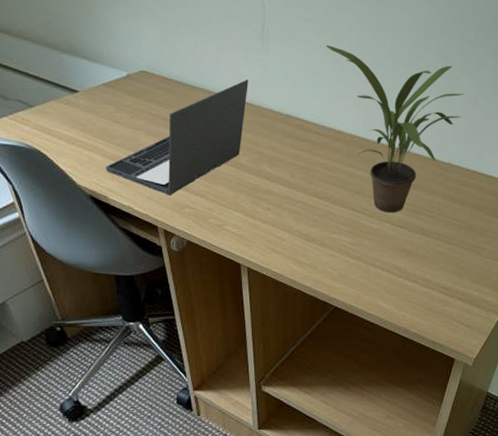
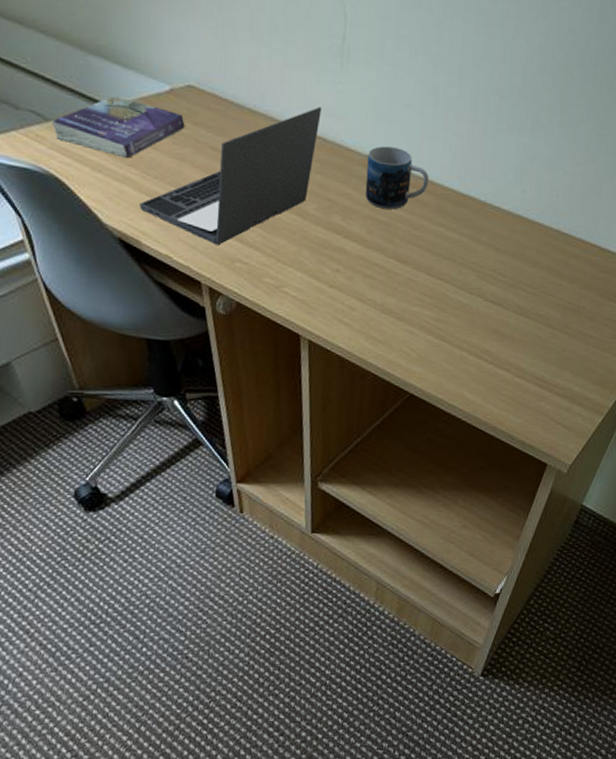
book: none [34,84,140,132] -> present [52,97,185,159]
mug: none [287,106,339,156] -> present [365,146,430,210]
potted plant: present [326,45,464,213] -> none [420,71,583,286]

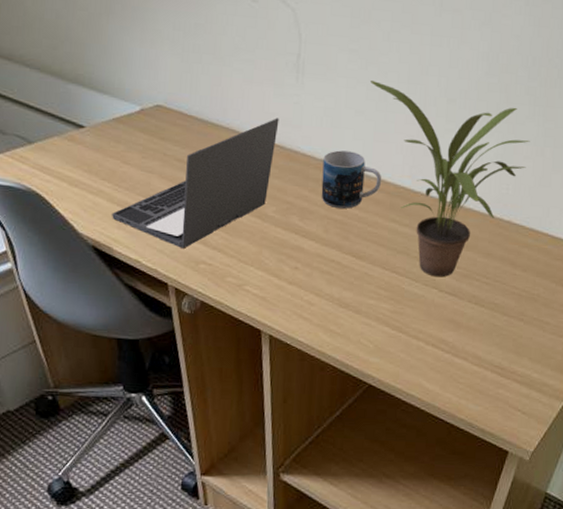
book: present [52,97,185,159] -> none [34,119,154,174]
potted plant: none [420,71,583,286] -> present [371,81,530,277]

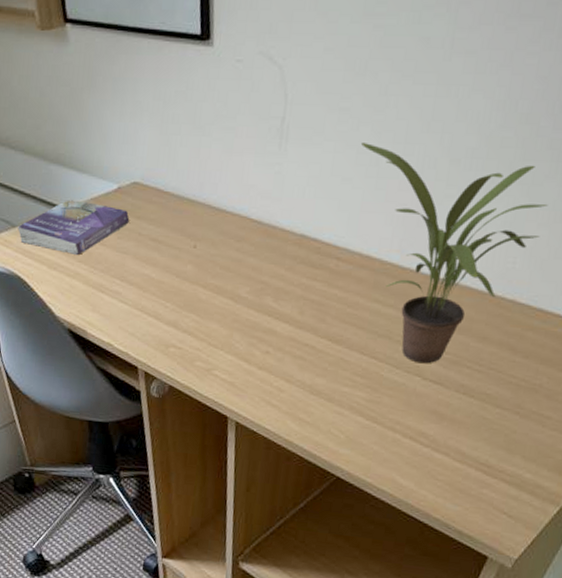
book: none [34,119,154,174] -> present [17,200,130,256]
laptop: present [112,118,279,249] -> none [87,190,258,332]
mug: present [321,150,382,209] -> none [298,223,367,288]

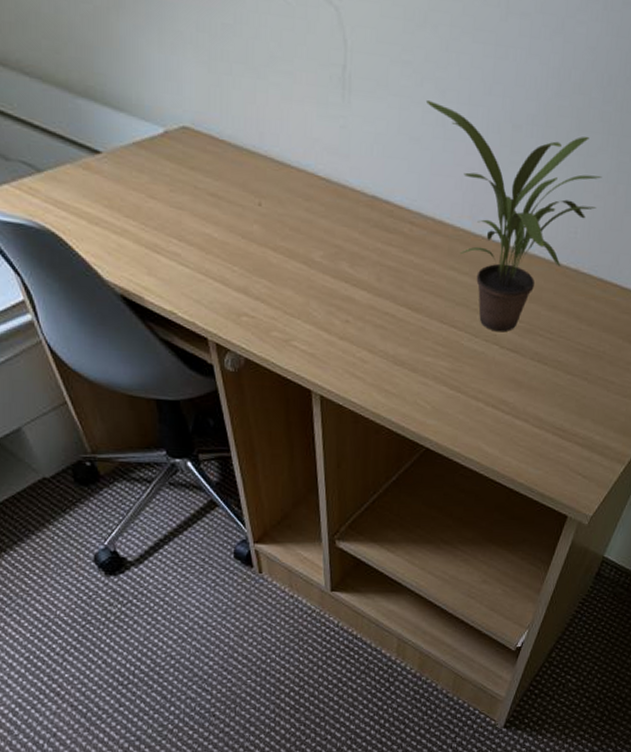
book: present [17,200,130,256] -> none [44,142,182,210]

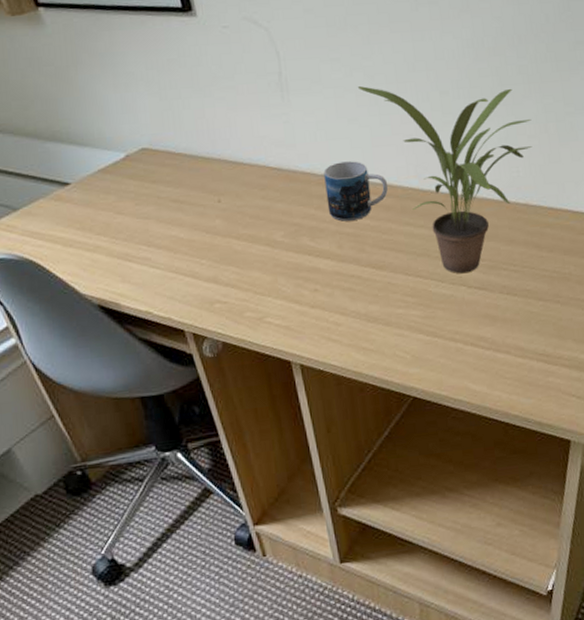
mug: none [372,185,440,254] -> present [324,161,389,222]

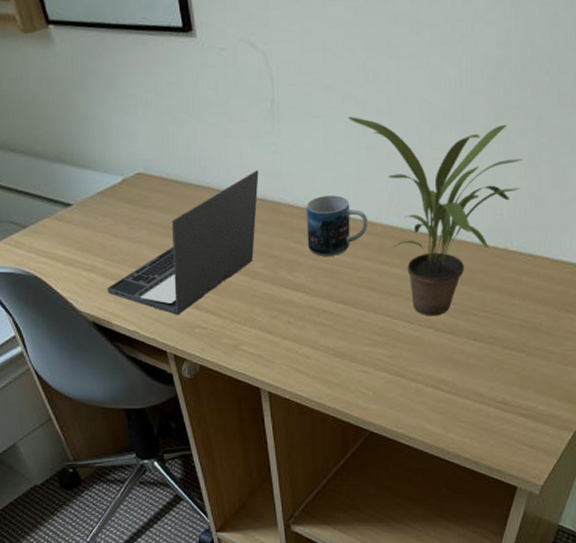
laptop: none [113,140,273,291] -> present [107,170,259,315]

